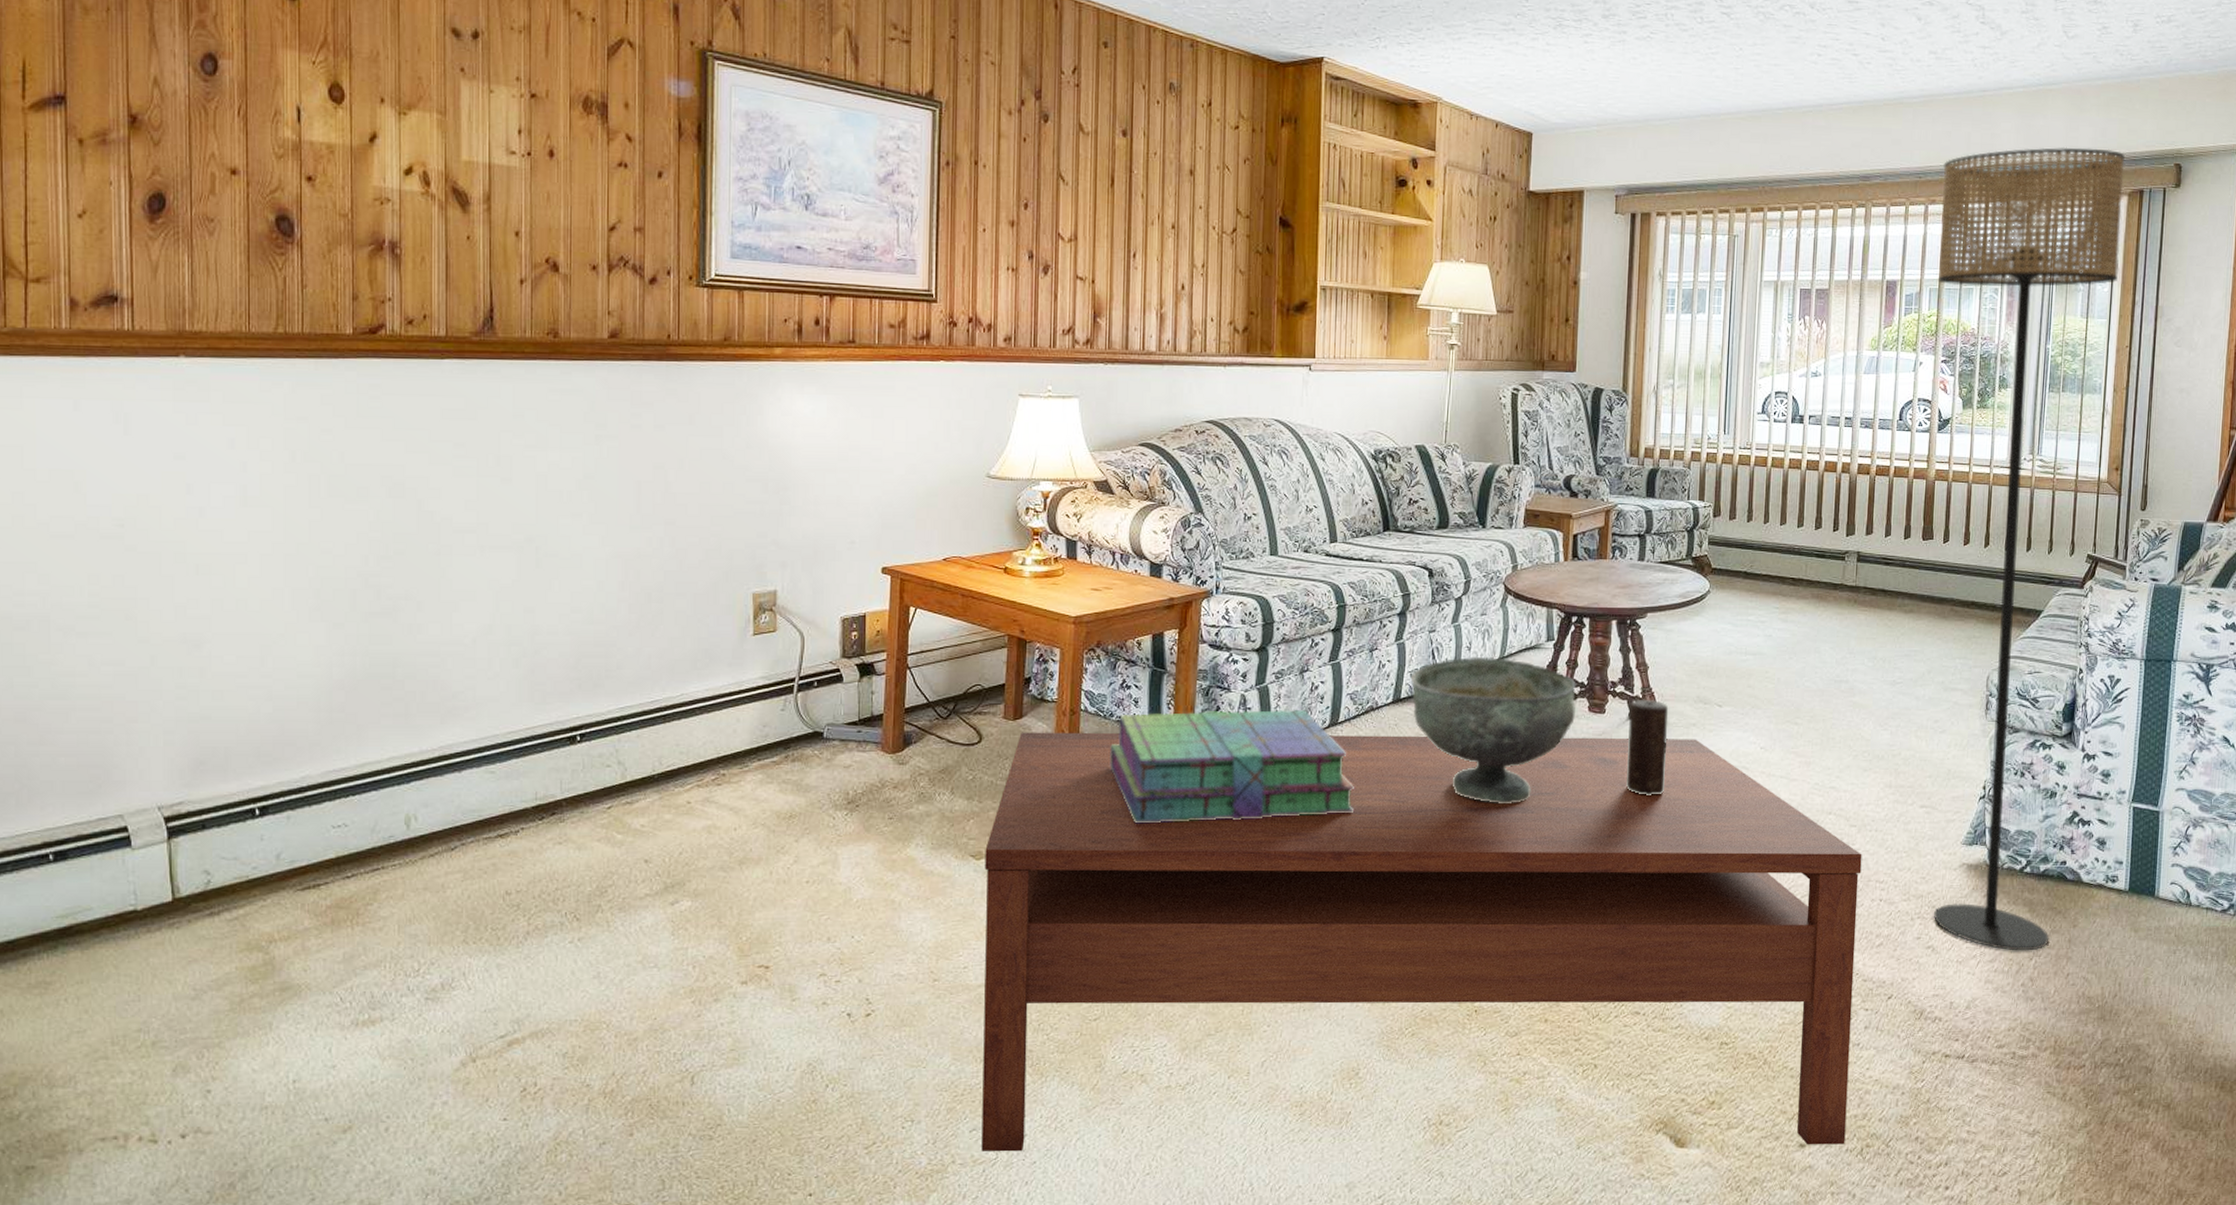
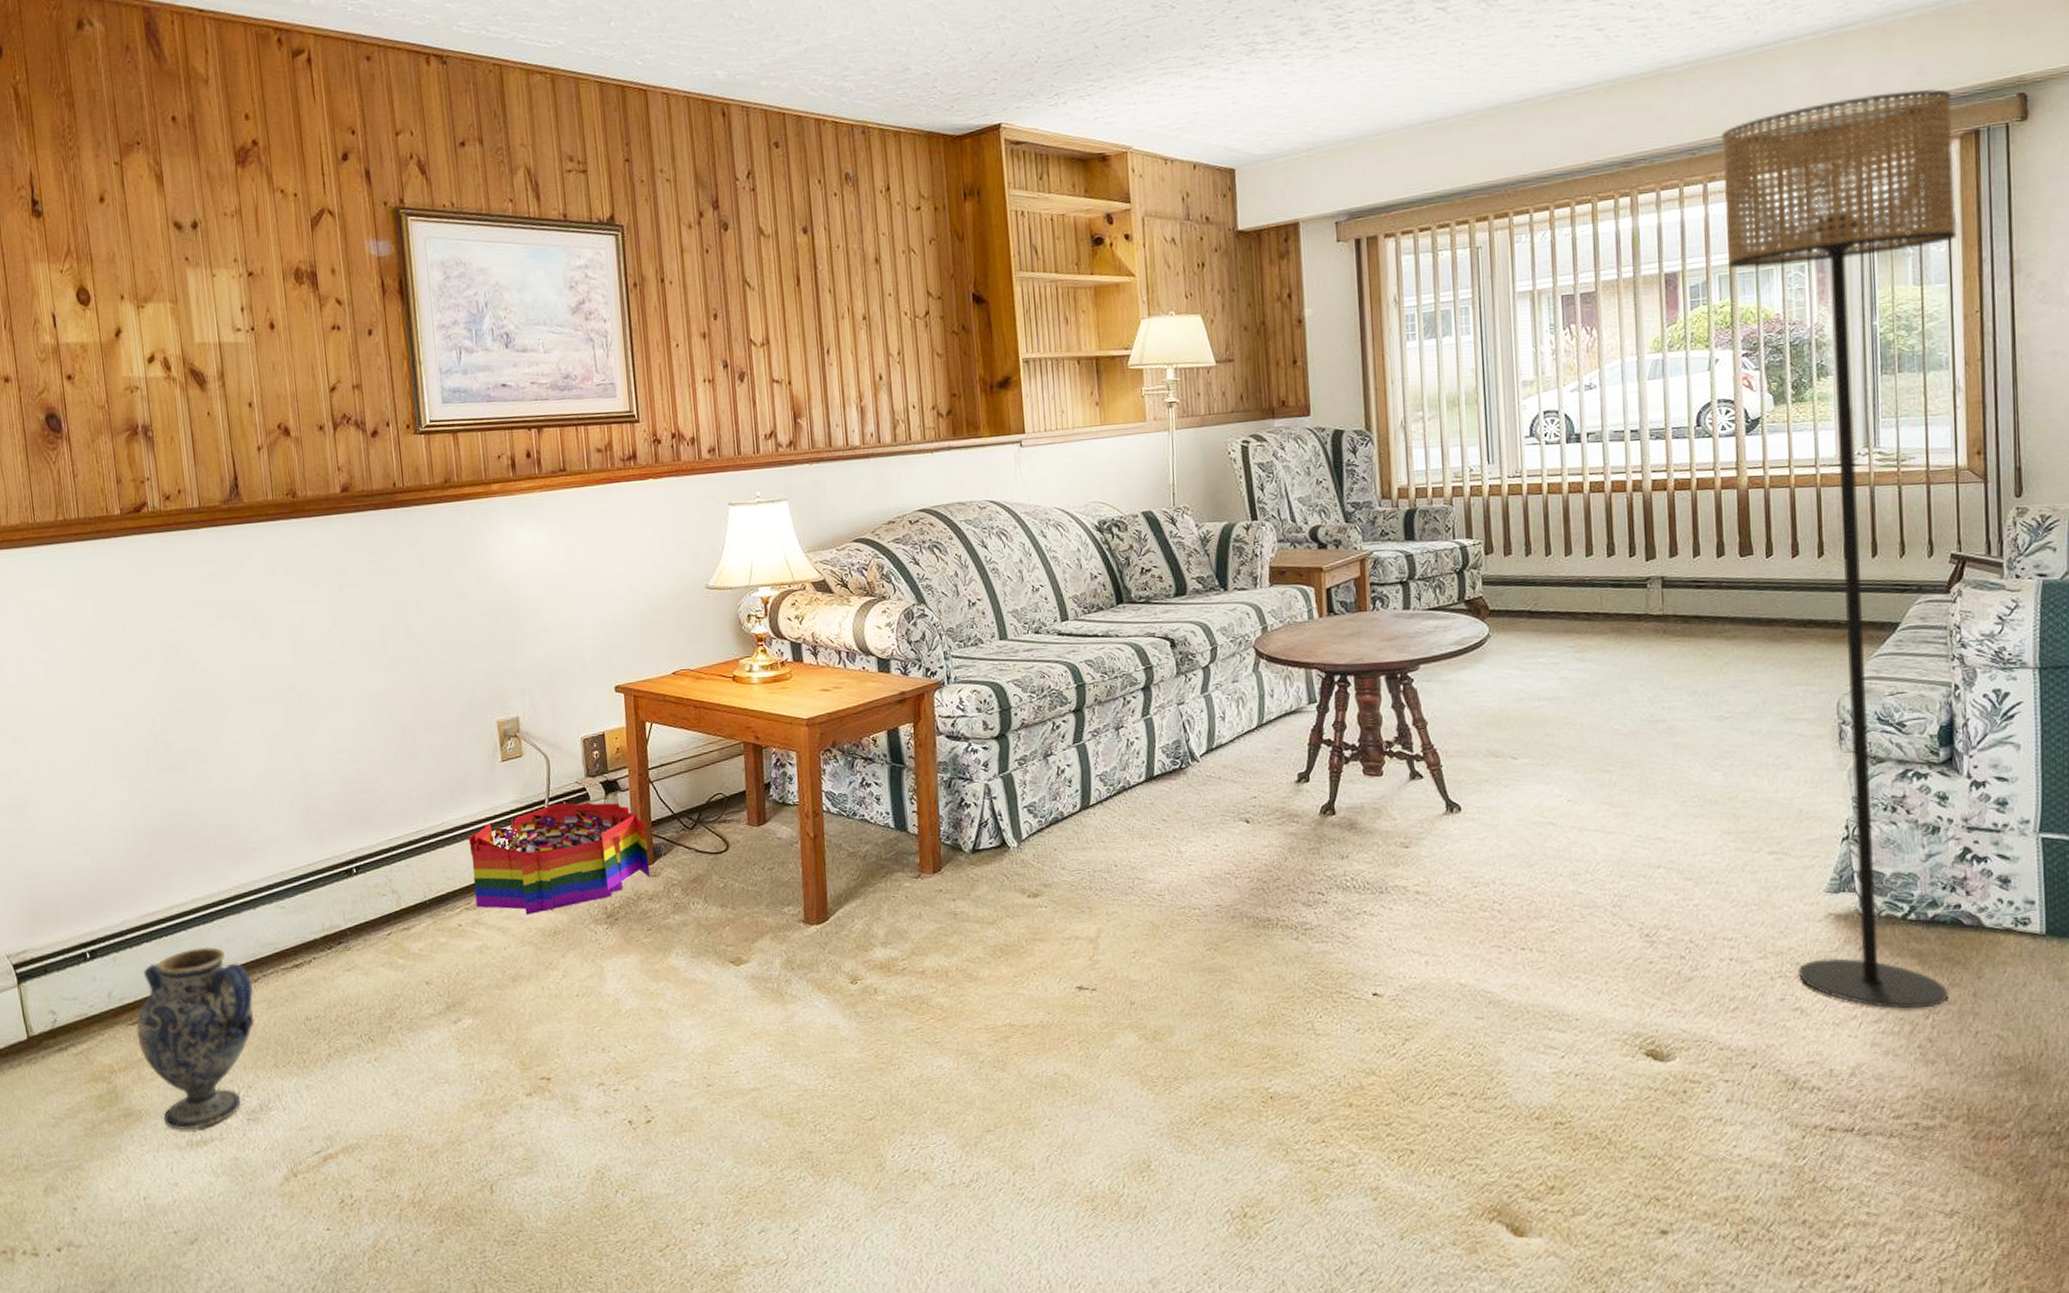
ceramic jug: none [306,810,449,1008] -> present [136,947,254,1130]
storage bin: none [708,682,898,796] -> present [468,802,651,916]
coffee table: present [981,732,1862,1152] -> none [743,796,1716,1253]
stack of books: present [1110,709,1355,824] -> none [856,795,1117,922]
decorative bowl: present [1410,656,1576,803] -> none [1162,725,1349,879]
candle: present [1626,700,1669,795] -> none [1410,757,1460,860]

